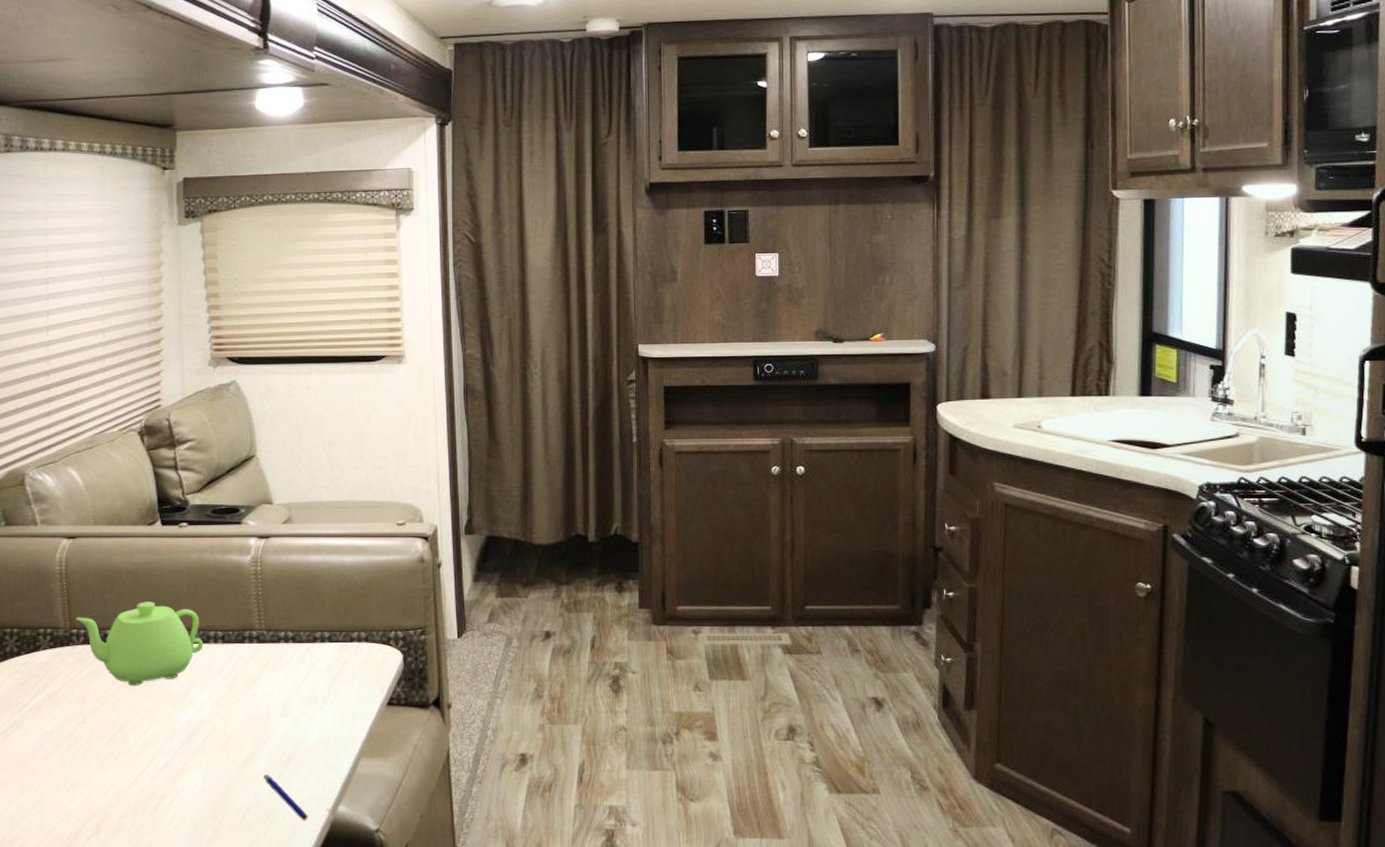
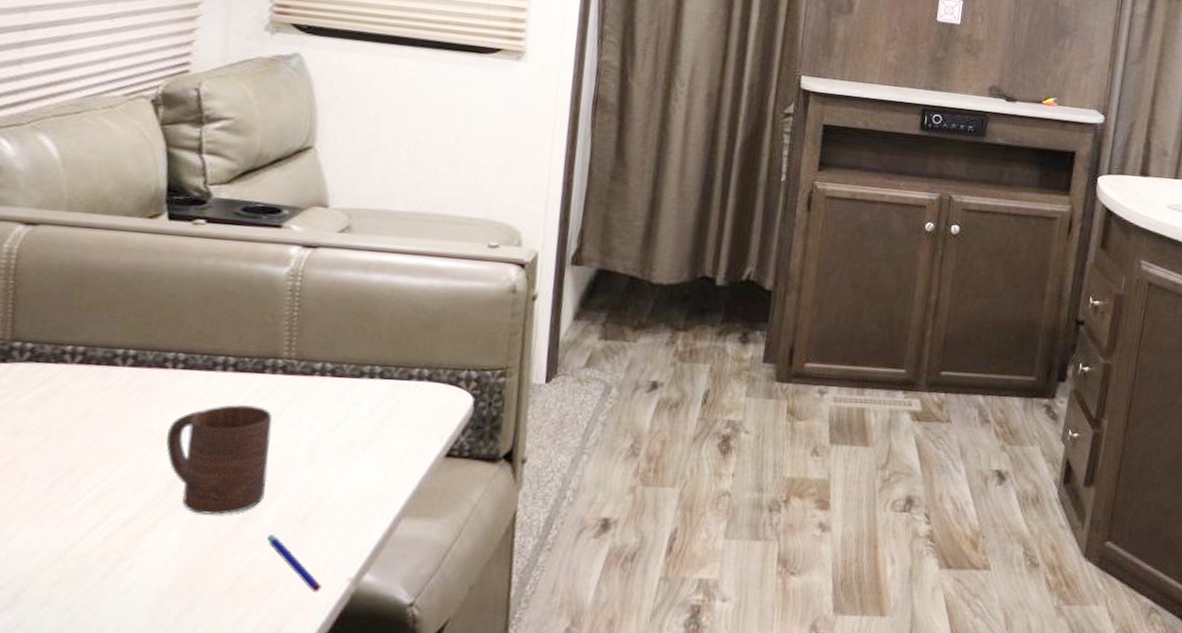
teapot: present [75,602,204,686] -> none [21,313,207,419]
cup: none [183,669,258,759] -> present [166,404,273,515]

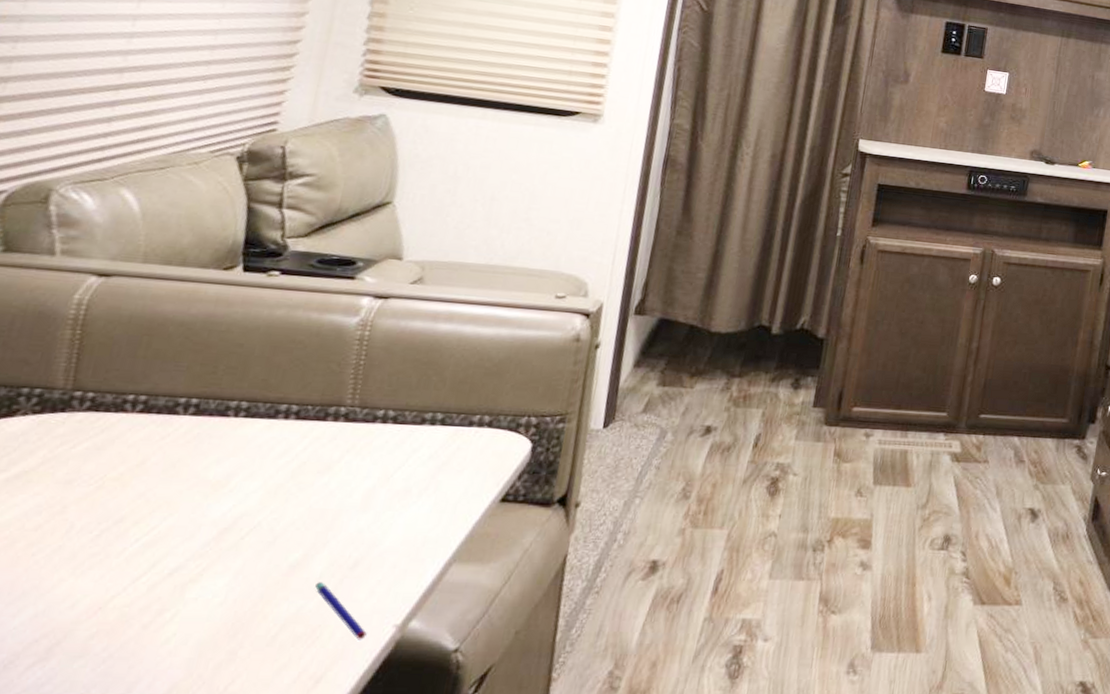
cup: present [166,404,273,515] -> none [220,452,331,563]

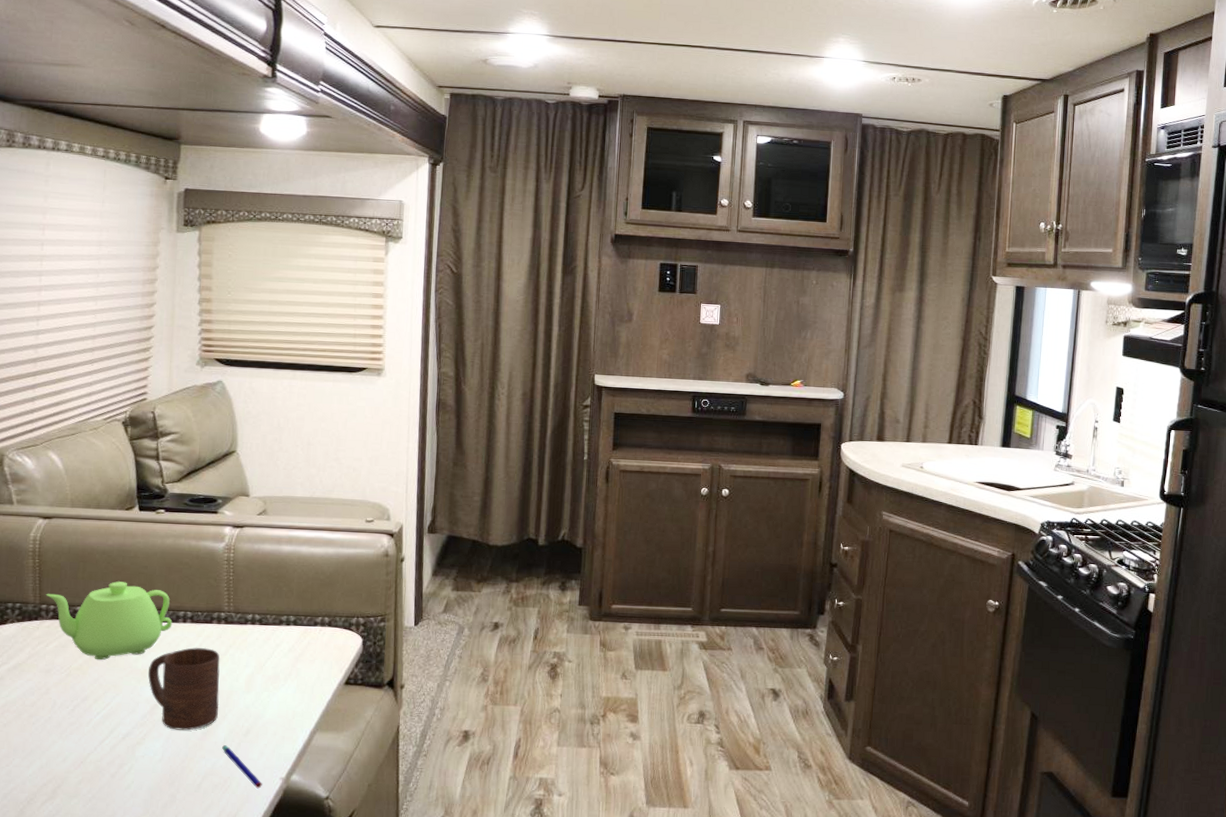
teapot: none [83,362,270,468] -> present [46,581,173,660]
cup: none [220,452,331,563] -> present [148,647,220,730]

